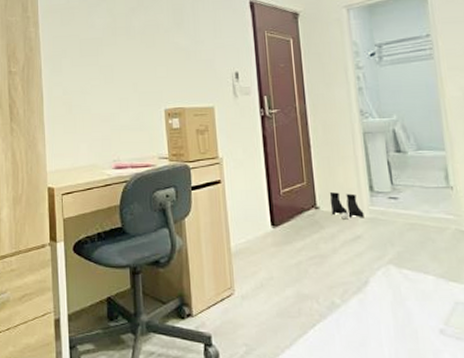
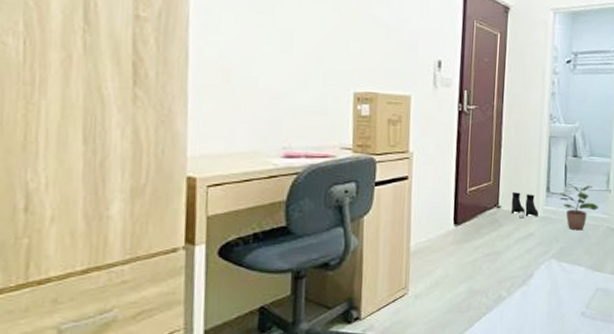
potted plant: none [386,180,440,233] -> present [560,183,599,231]

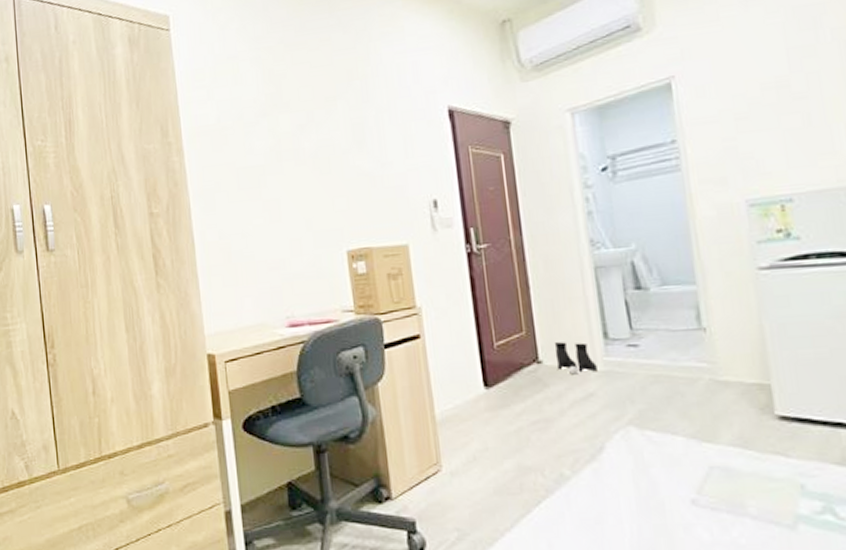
potted plant: present [560,183,599,231] -> none [624,324,691,387]

